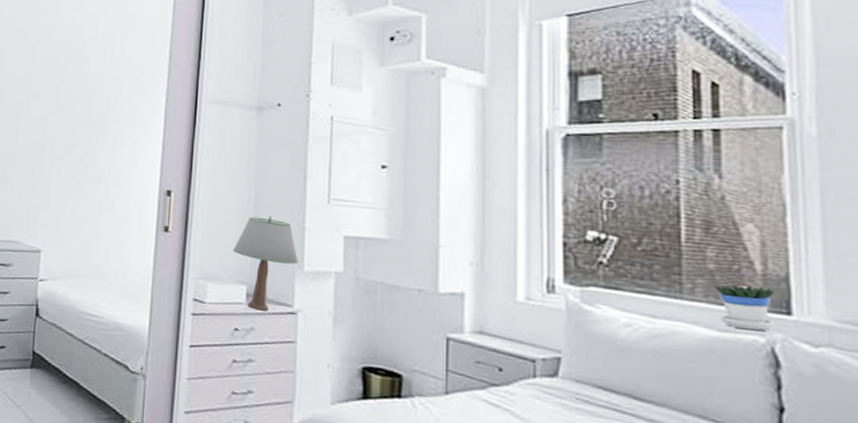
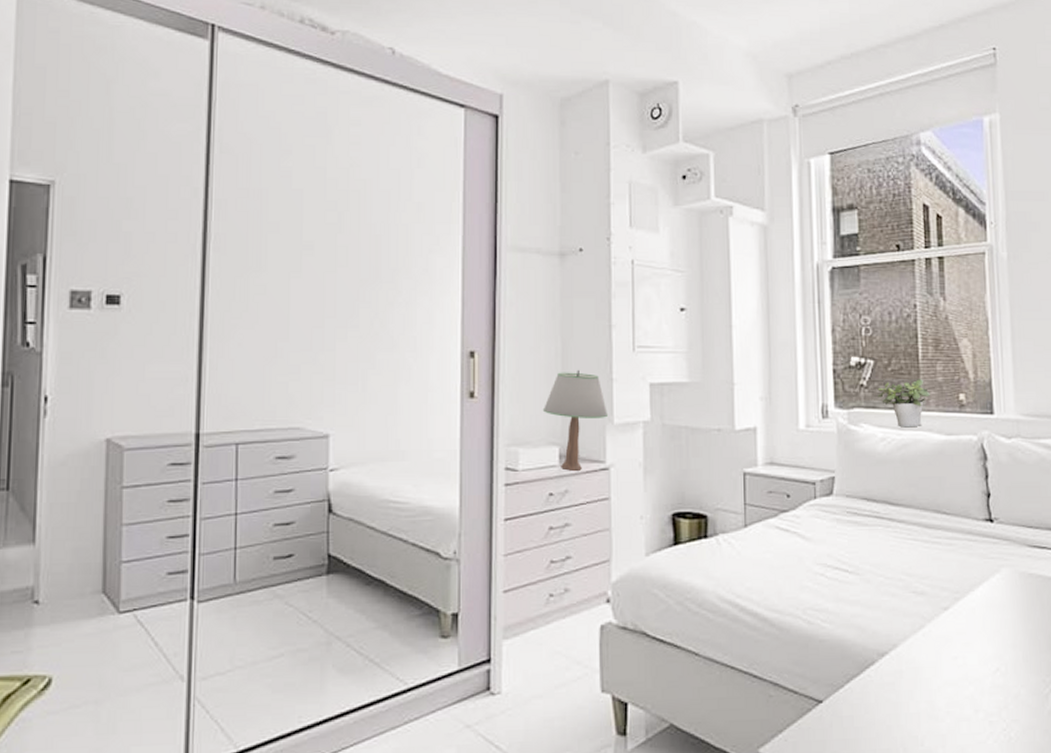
potted plant: none [622,262,696,317] -> present [877,379,930,428]
flowerpot: present [715,284,775,331] -> none [943,393,983,431]

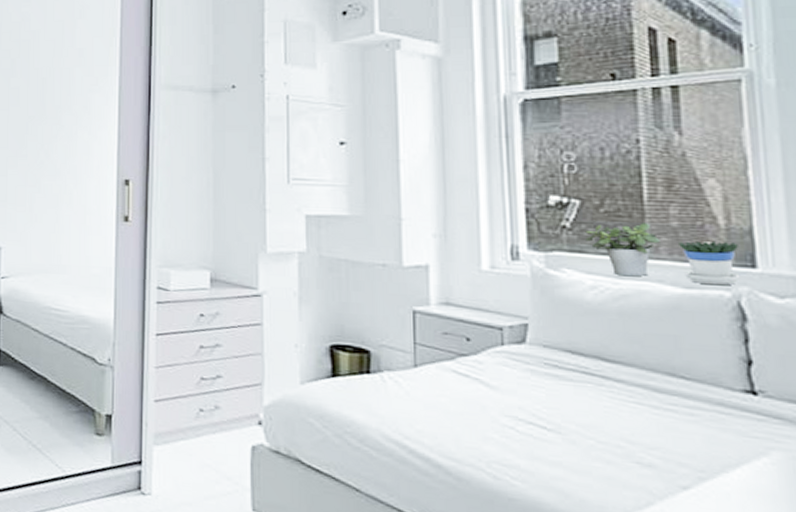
table lamp: present [542,369,607,471] -> none [194,199,260,295]
flowerpot: none [943,393,983,431] -> present [679,241,741,286]

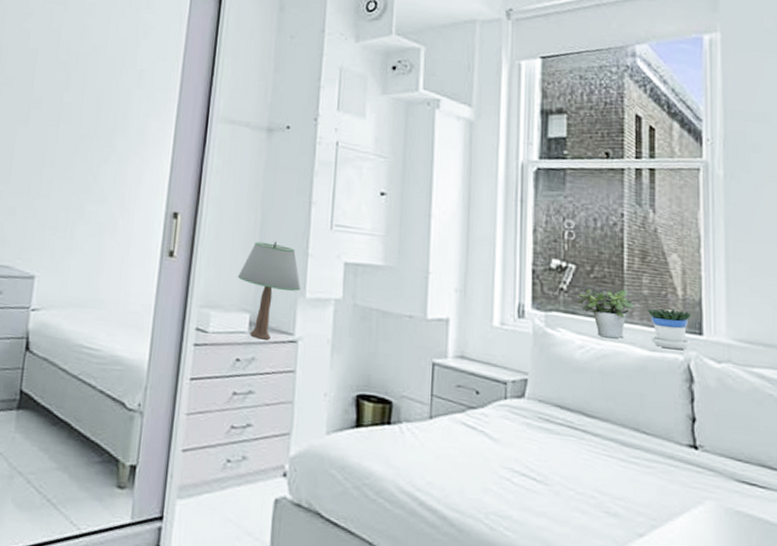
table lamp: none [194,199,260,295] -> present [237,241,301,340]

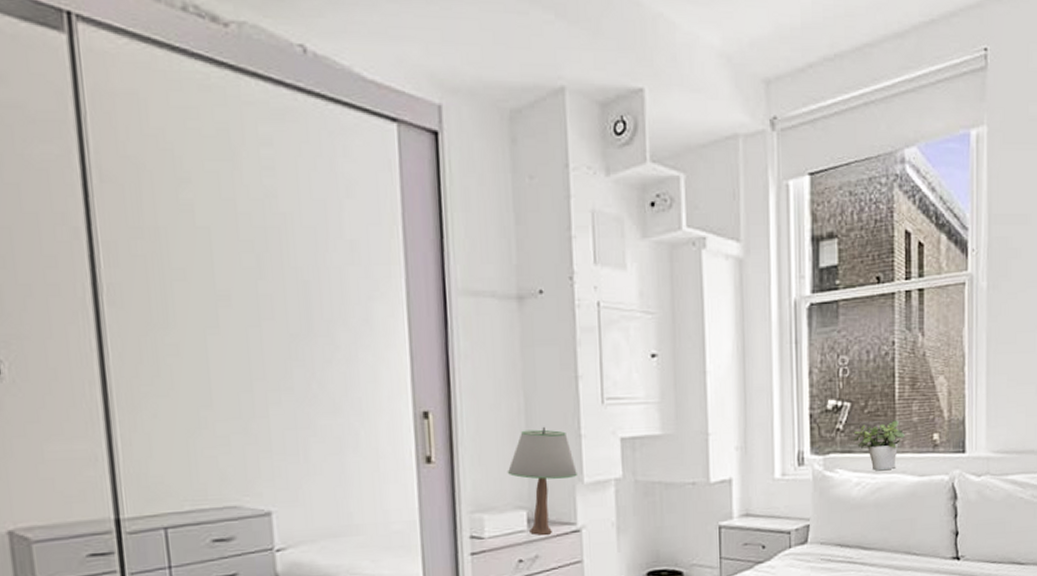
flowerpot: present [648,308,691,350] -> none [917,432,955,472]

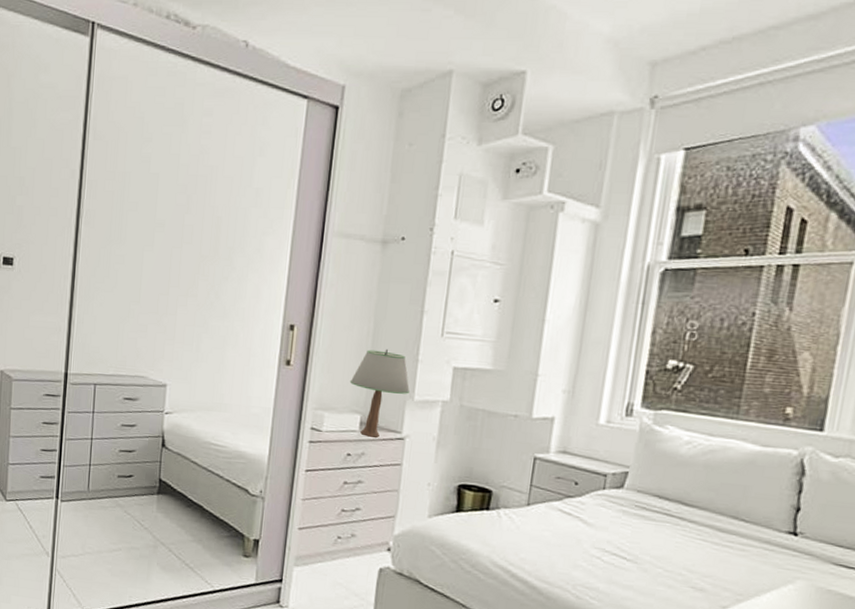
potted plant: present [853,420,905,471] -> none [691,388,752,435]

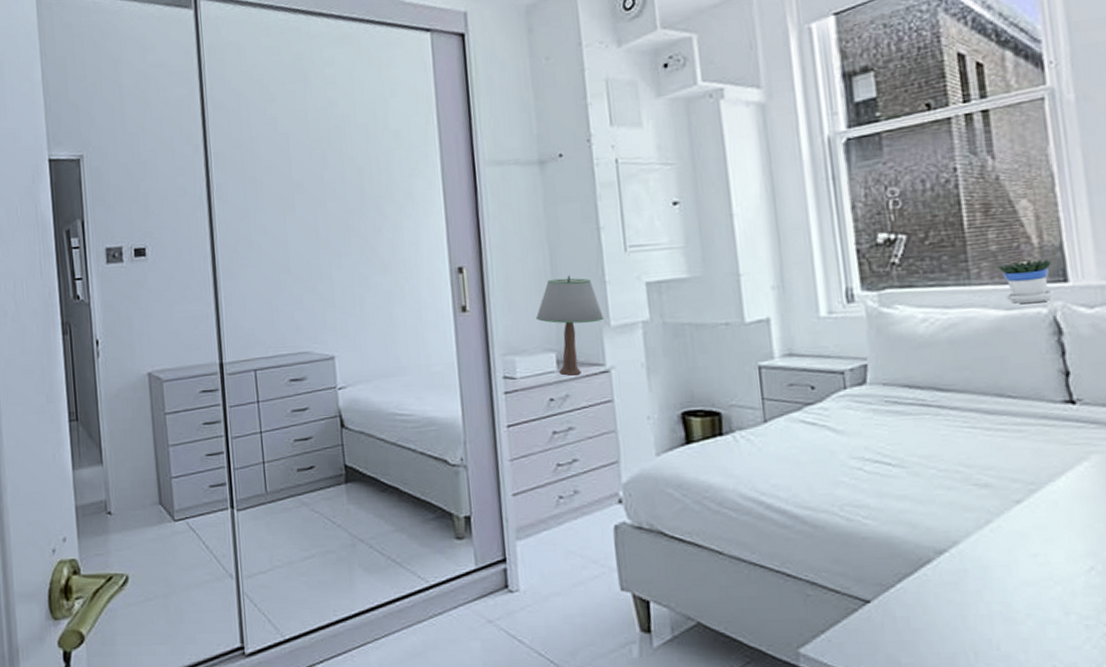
flowerpot: none [765,406,814,445] -> present [998,259,1055,304]

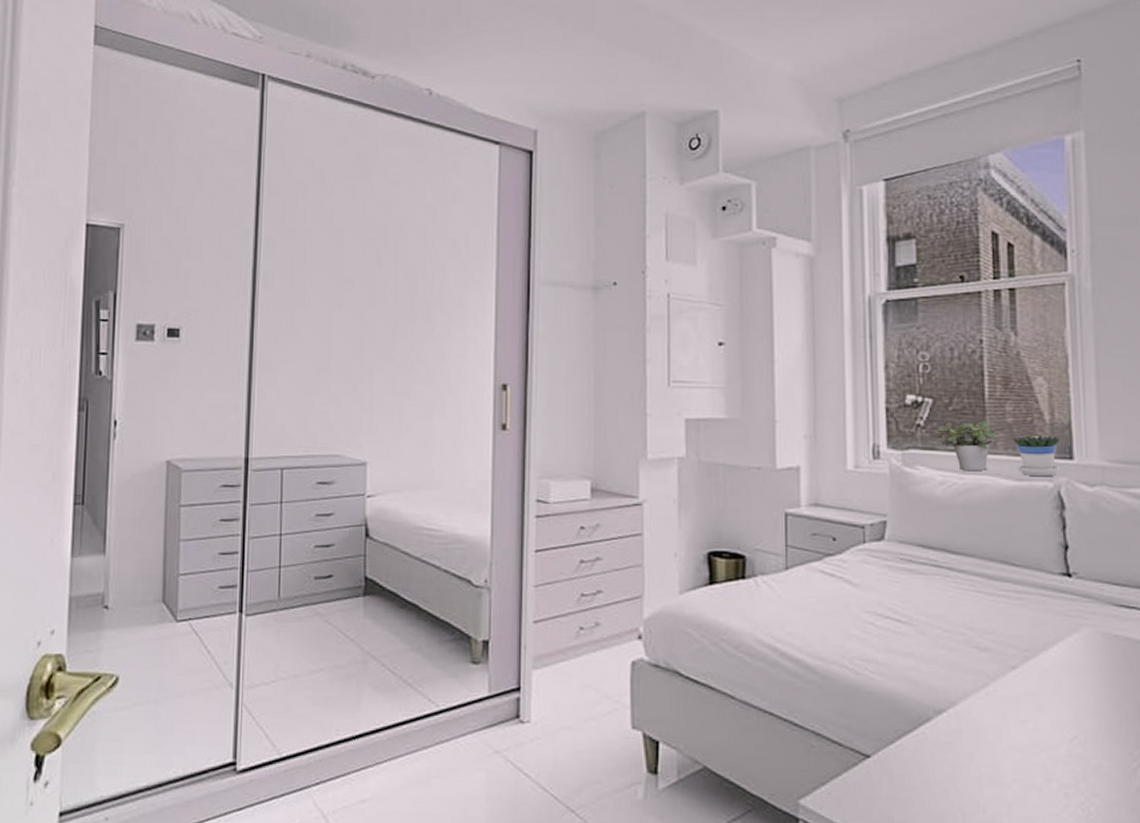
table lamp: present [535,275,603,376] -> none [574,403,641,505]
potted plant: none [913,250,982,306] -> present [936,419,998,472]

